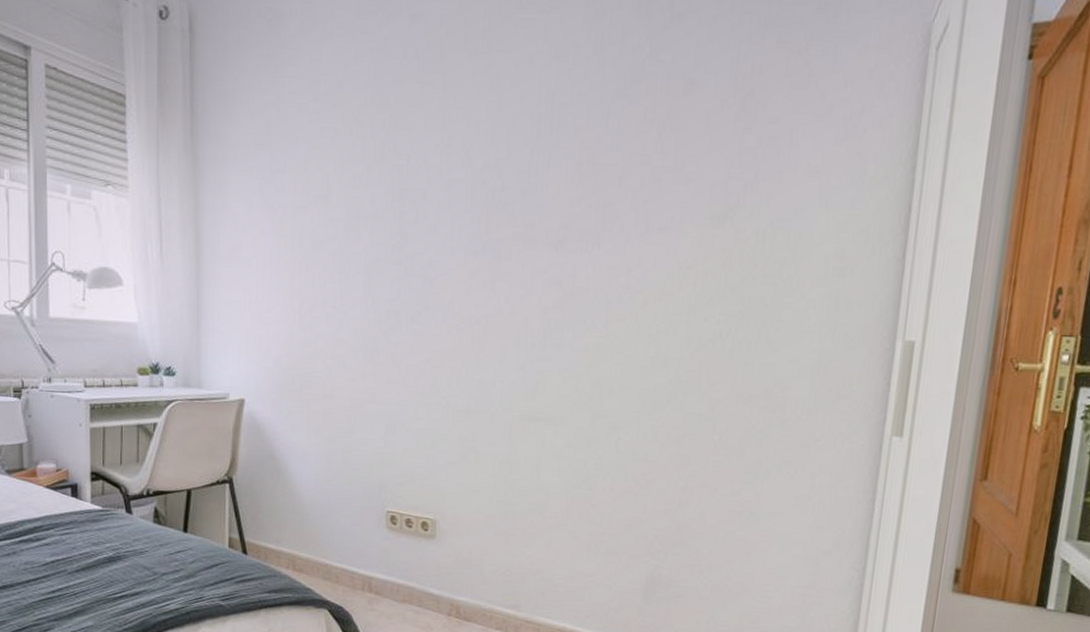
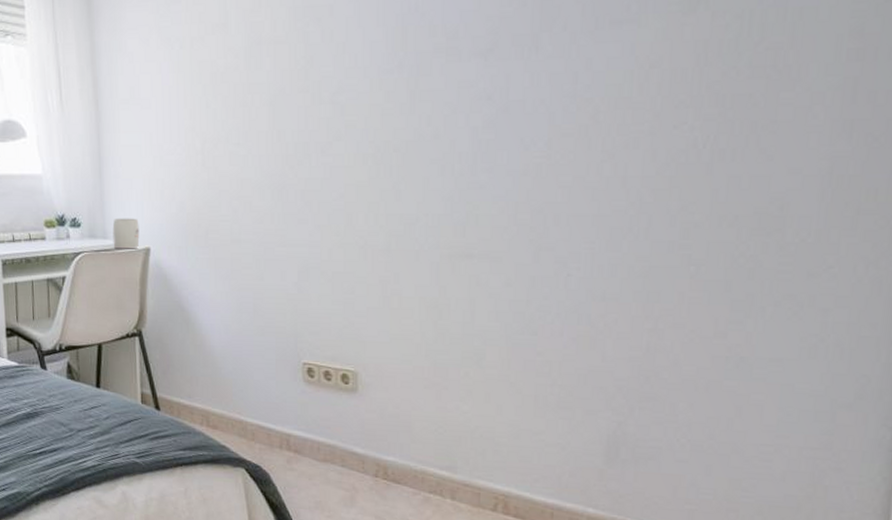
mug: none [207,369,235,400] -> present [112,218,140,249]

